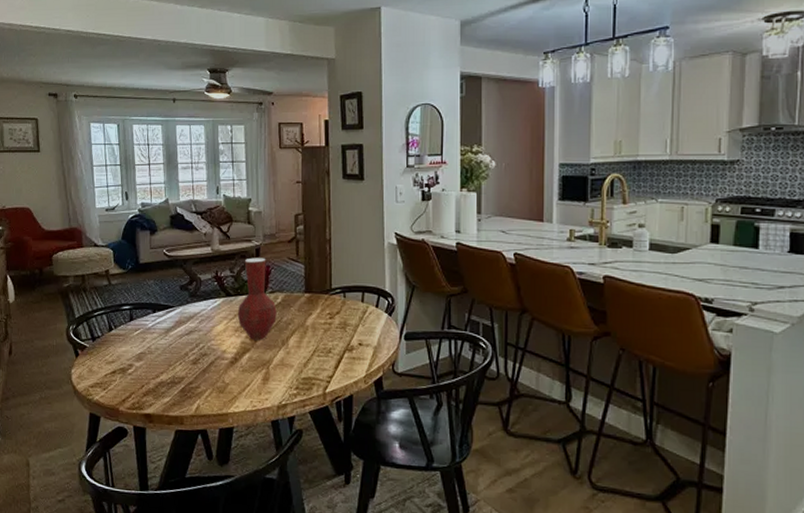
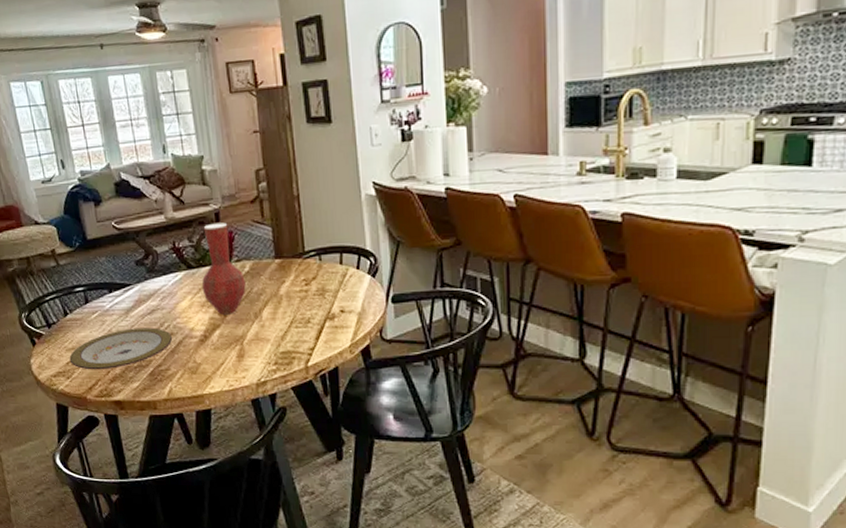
plate: none [108,346,205,384] -> present [69,327,172,370]

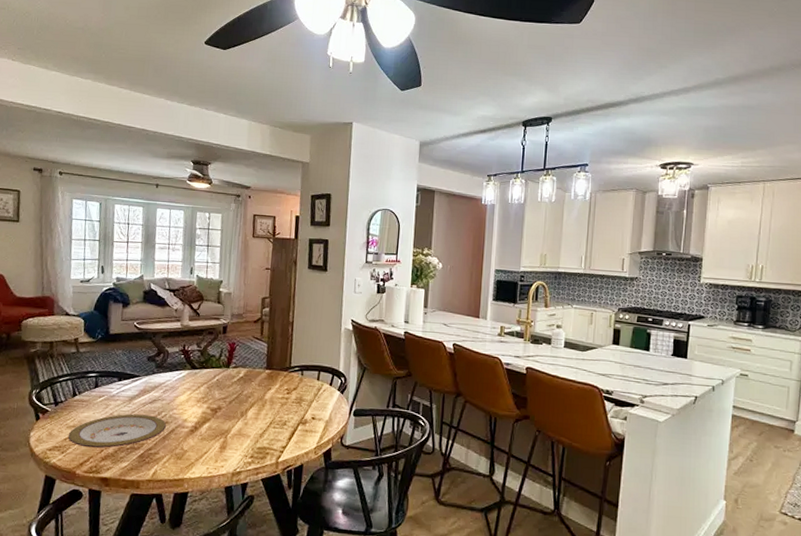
vase: present [201,222,246,315] -> none [200,334,239,411]

